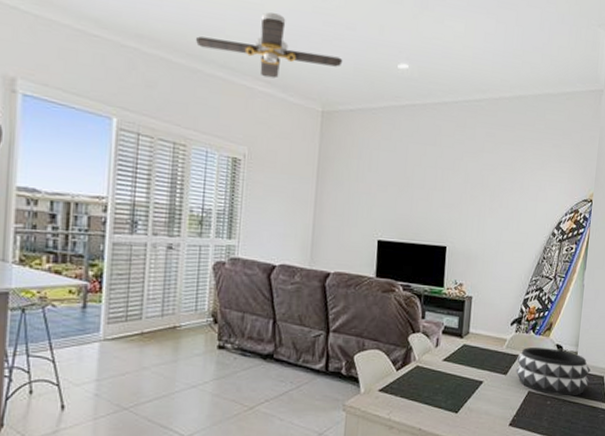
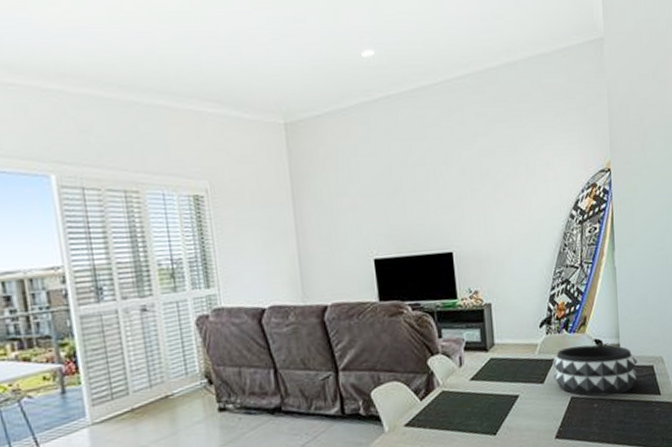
ceiling fan: present [195,12,343,79] -> none [124,19,298,96]

